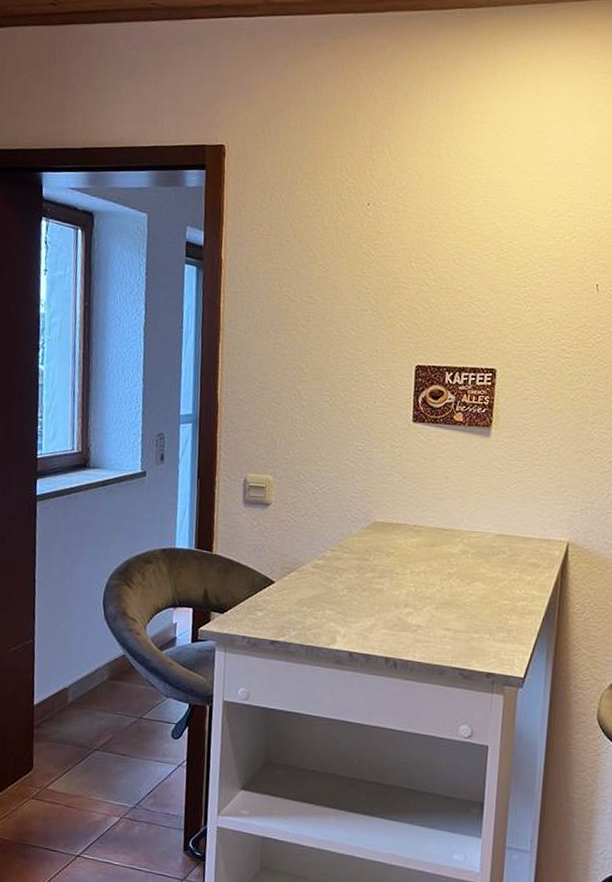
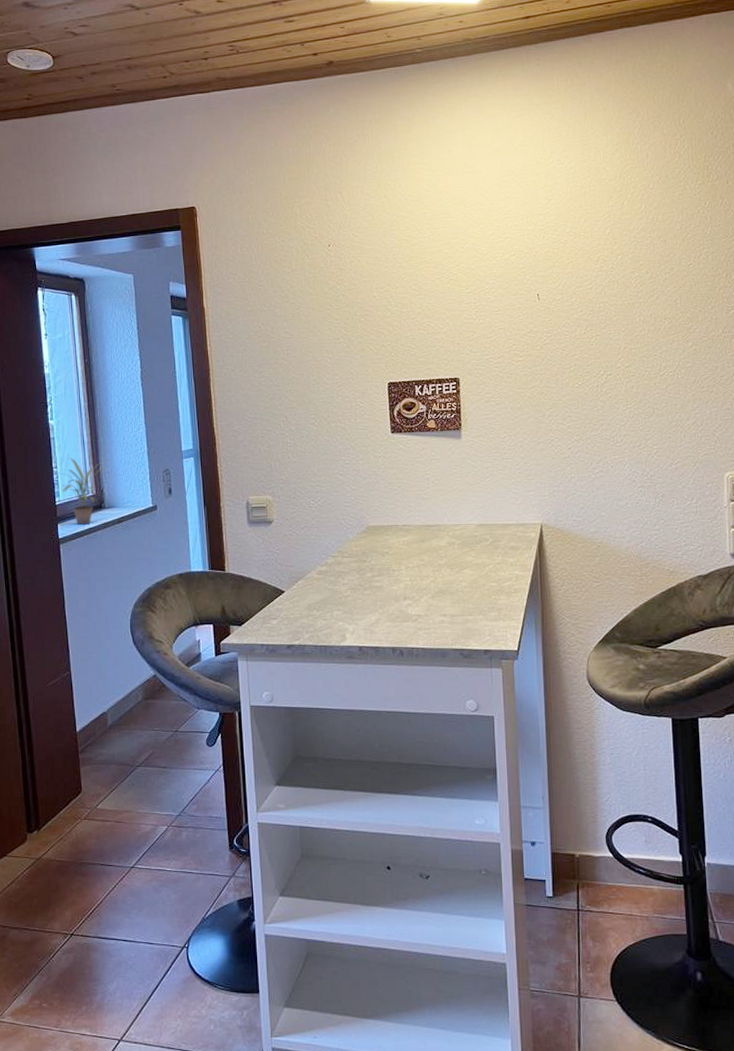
potted plant: none [44,408,100,484] -> present [59,457,109,525]

